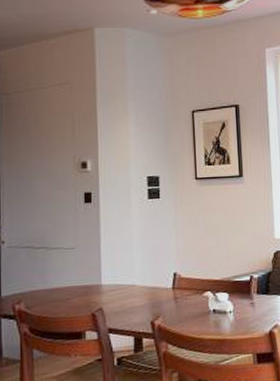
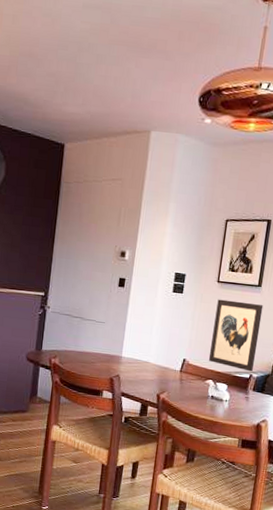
wall art: none [199,196,252,273] -> present [208,299,264,372]

